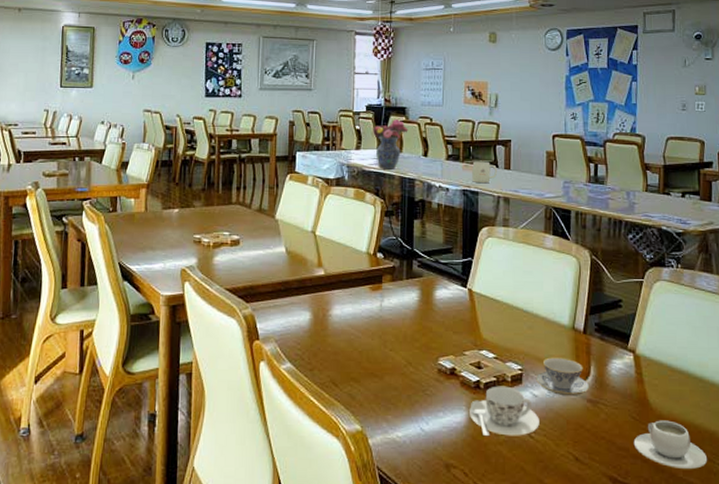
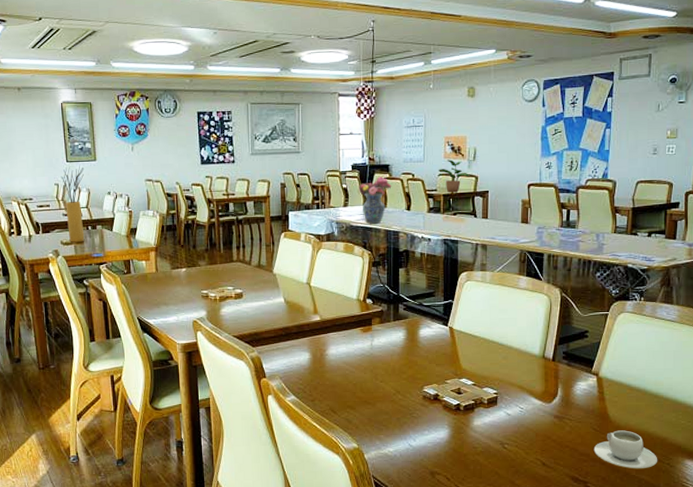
vase: none [52,90,79,176] -> present [60,164,85,244]
potted plant: none [457,105,491,140] -> present [438,159,470,193]
teacup: present [470,386,540,437] -> none [451,407,512,449]
mug: present [472,161,498,183] -> none [452,212,476,232]
teacup: present [536,357,590,397] -> none [509,382,557,414]

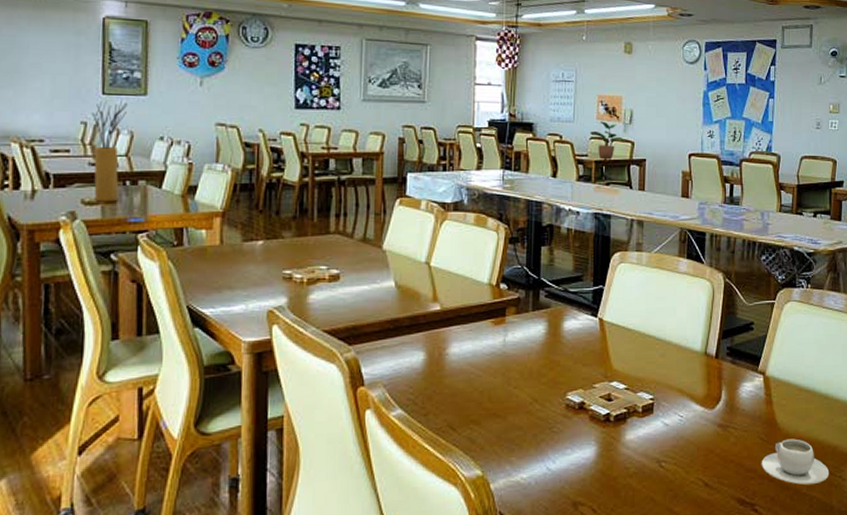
flower arrangement: present [359,177,392,224] -> none [496,136,536,192]

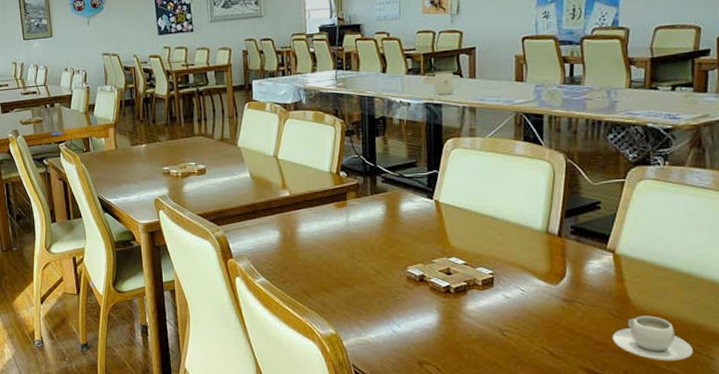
vase: present [91,98,129,203] -> none [18,41,43,123]
potted plant: present [589,121,626,160] -> none [416,15,453,52]
mug: none [604,182,632,205] -> present [434,72,462,95]

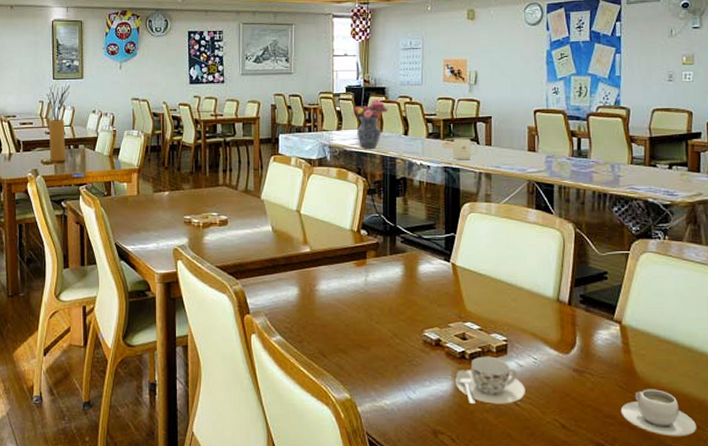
vase: none [18,41,43,123] -> present [46,82,71,163]
flower arrangement: none [328,38,365,90] -> present [353,100,388,149]
teacup: none [440,289,512,336] -> present [455,356,525,405]

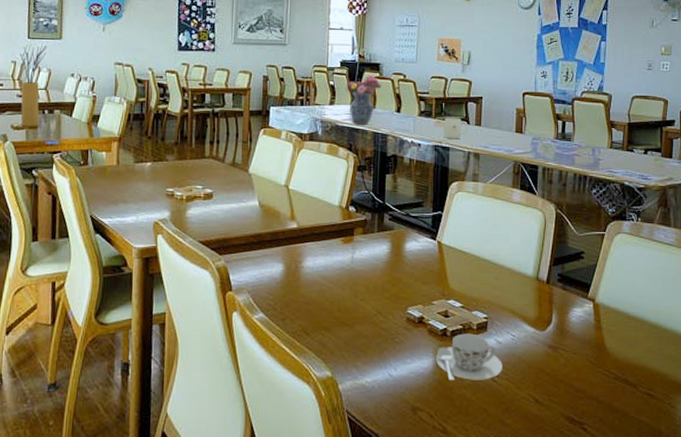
teacup: present [620,389,697,437] -> none [590,364,659,410]

